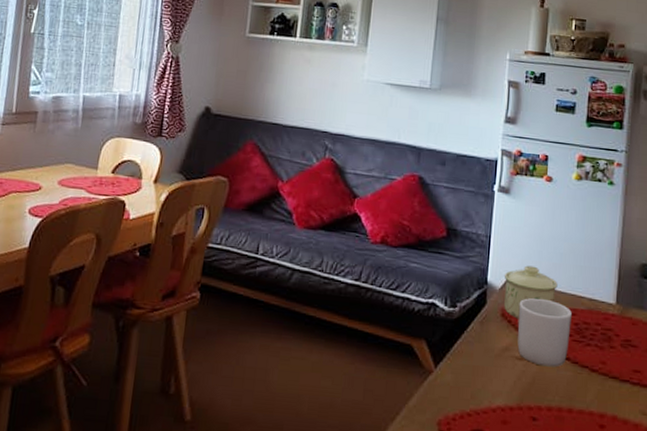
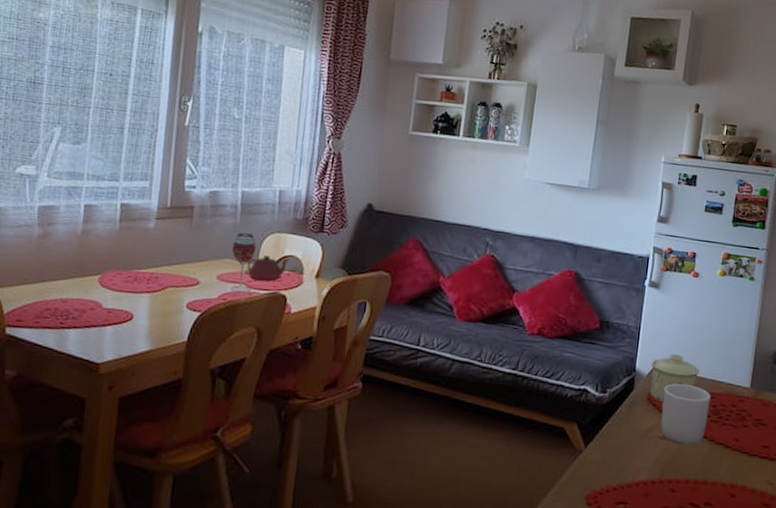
wineglass: none [71,137,97,198] -> present [230,233,256,293]
teapot: none [85,160,128,187] -> present [245,255,289,282]

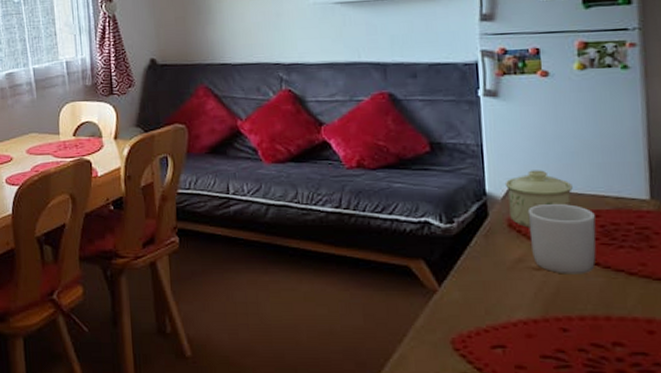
wineglass: present [230,233,256,293] -> none [34,107,57,163]
teapot: present [245,255,289,282] -> none [49,124,87,151]

